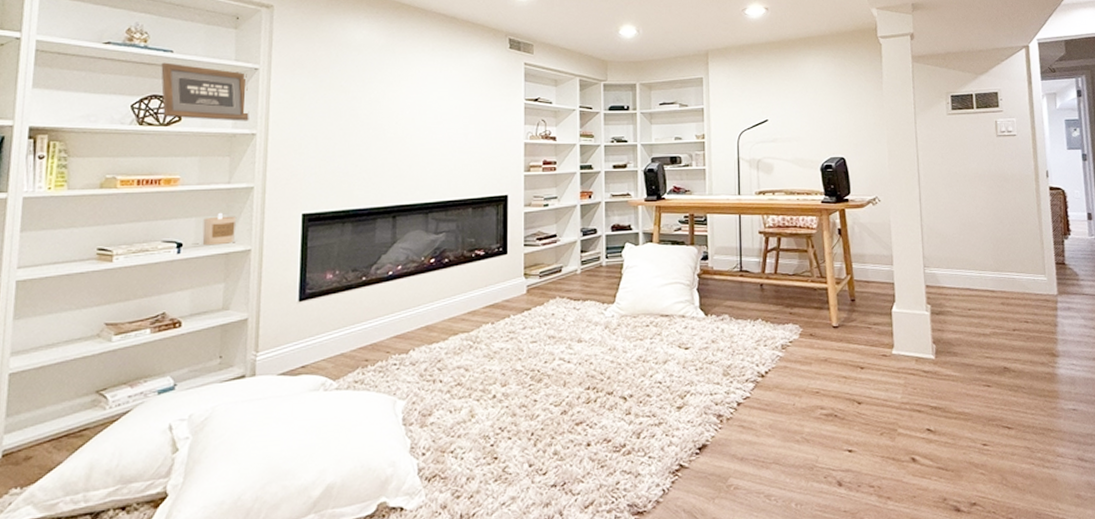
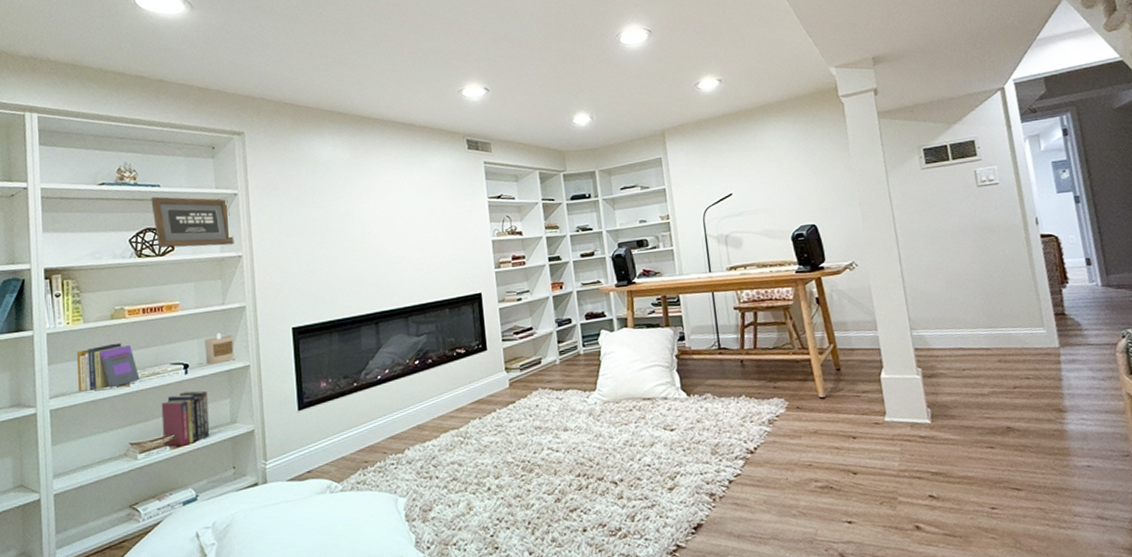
books: none [53,214,125,263] -> present [76,342,140,392]
books: none [143,272,200,331] -> present [161,391,210,447]

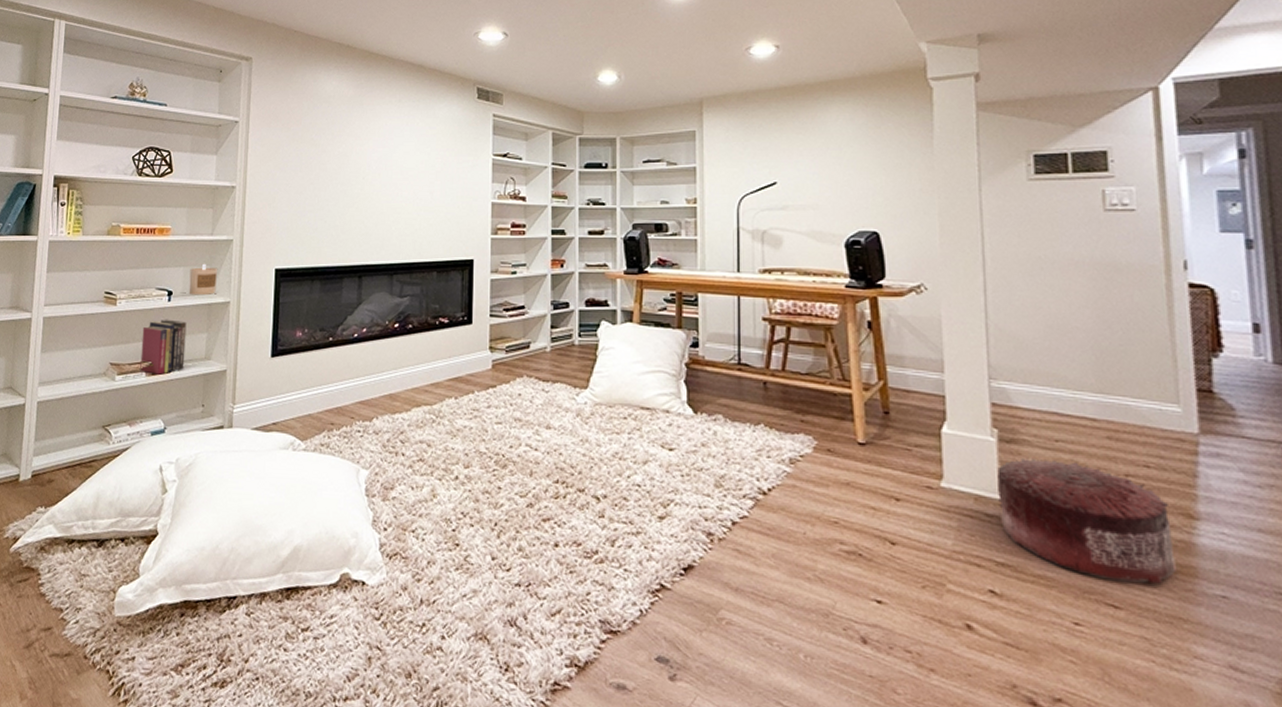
books: present [76,342,140,392] -> none [71,259,127,305]
picture frame: present [151,196,234,248] -> none [156,115,230,174]
pouf: none [924,383,1056,470] -> present [997,458,1176,584]

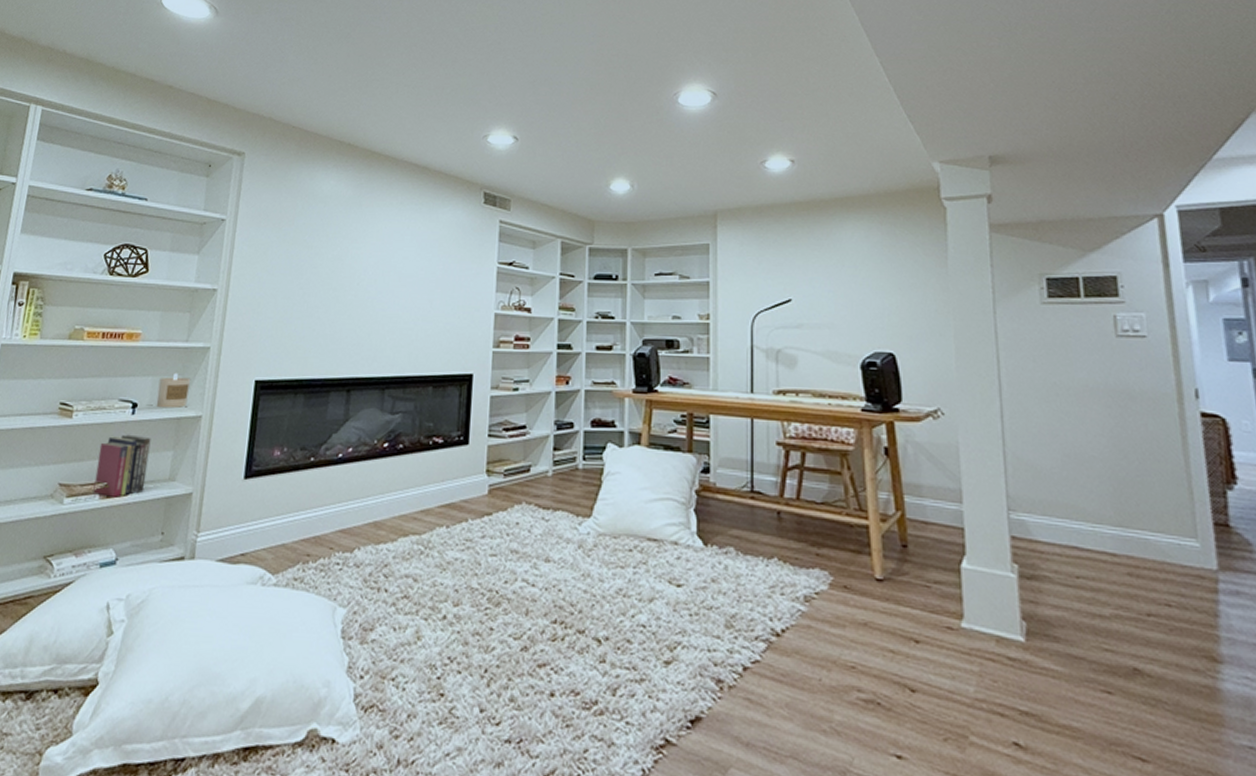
pouf: present [997,458,1176,584] -> none [1018,596,1202,734]

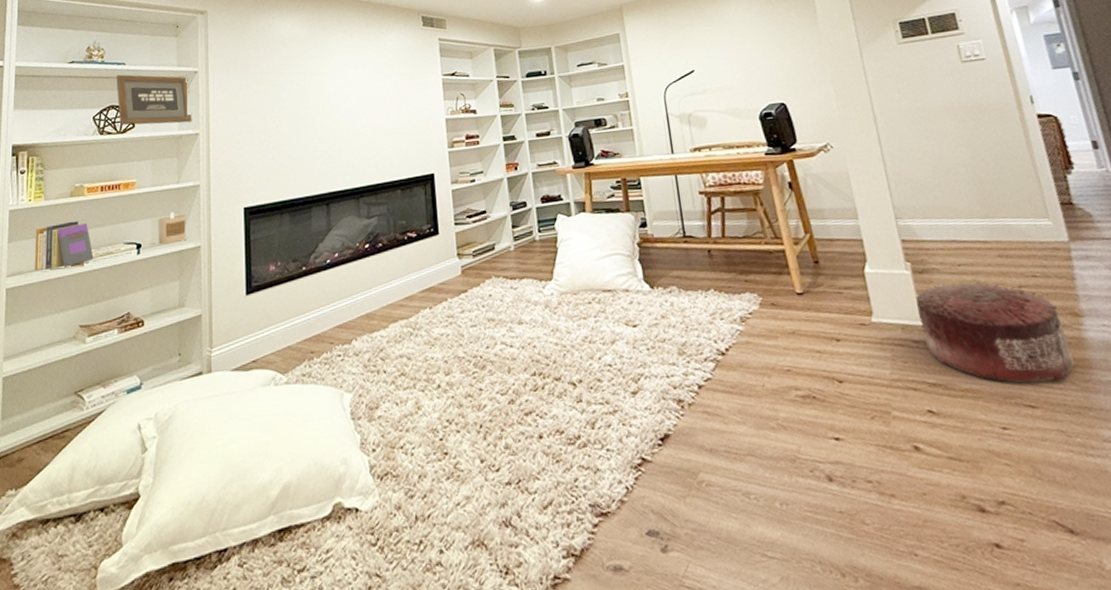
books: none [19,366,85,417] -> present [35,220,94,271]
books: present [93,434,151,498] -> none [112,272,158,331]
picture frame: none [132,210,214,276] -> present [116,74,192,126]
pouf: none [1018,596,1202,734] -> present [916,281,1075,383]

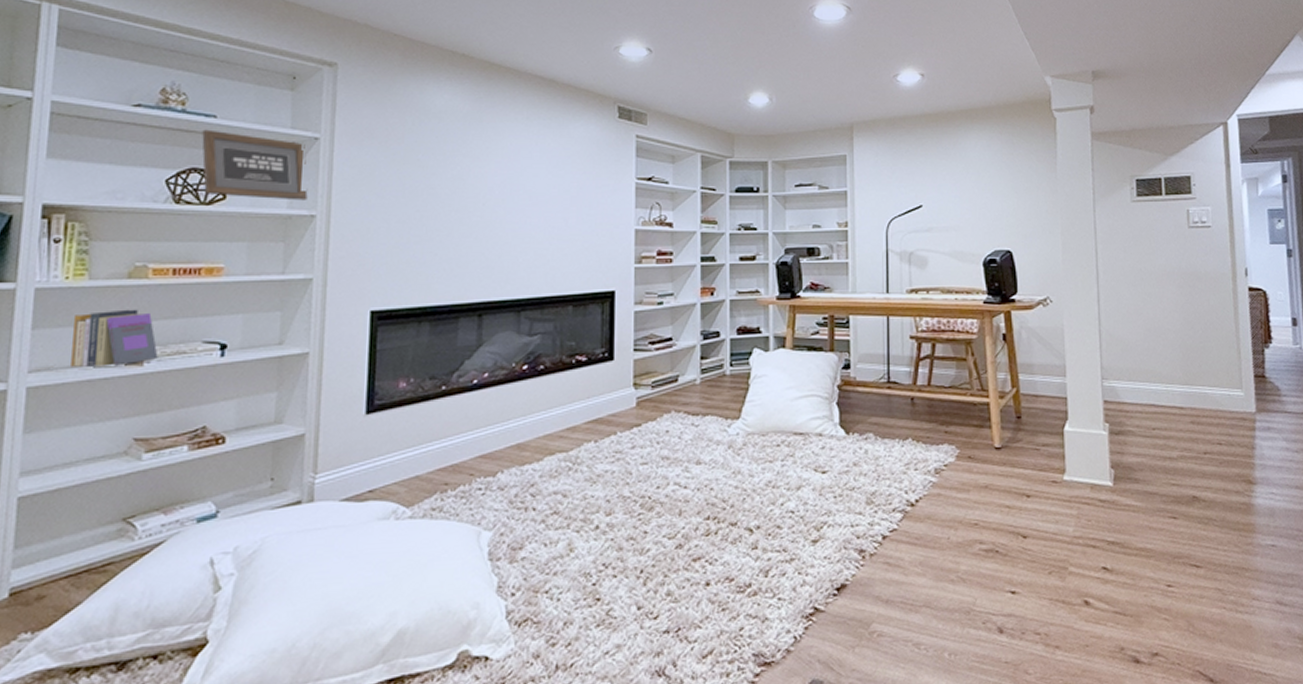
candle: present [158,211,187,245] -> none [250,308,292,348]
pouf: present [916,281,1075,383] -> none [1108,445,1240,544]

